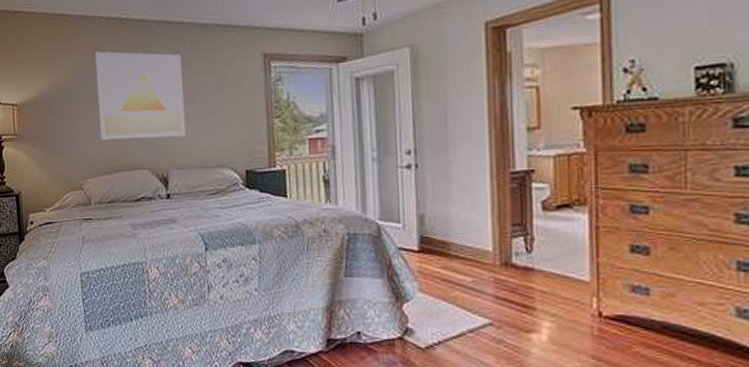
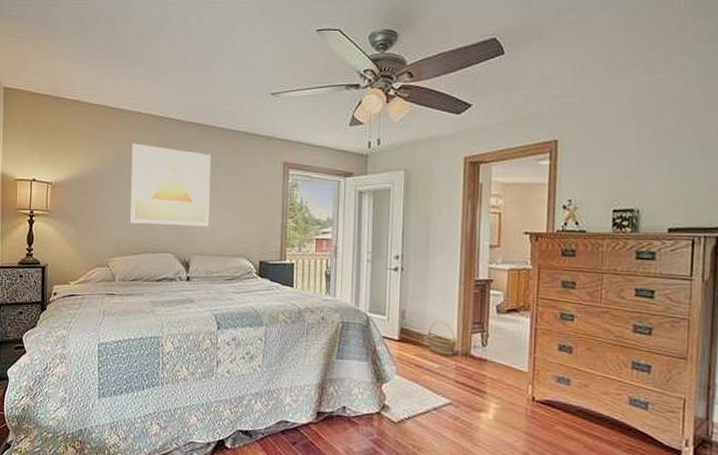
basket: none [454,226,493,268] -> present [427,321,457,358]

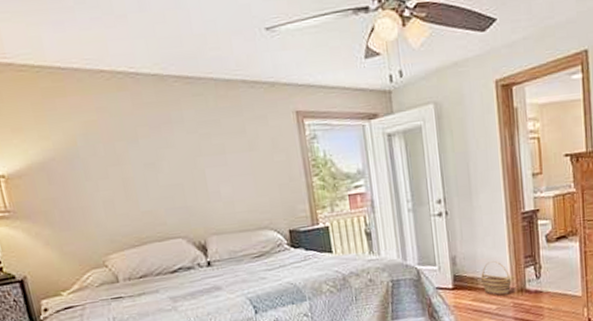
wall art: present [130,143,211,227] -> none [101,110,222,210]

